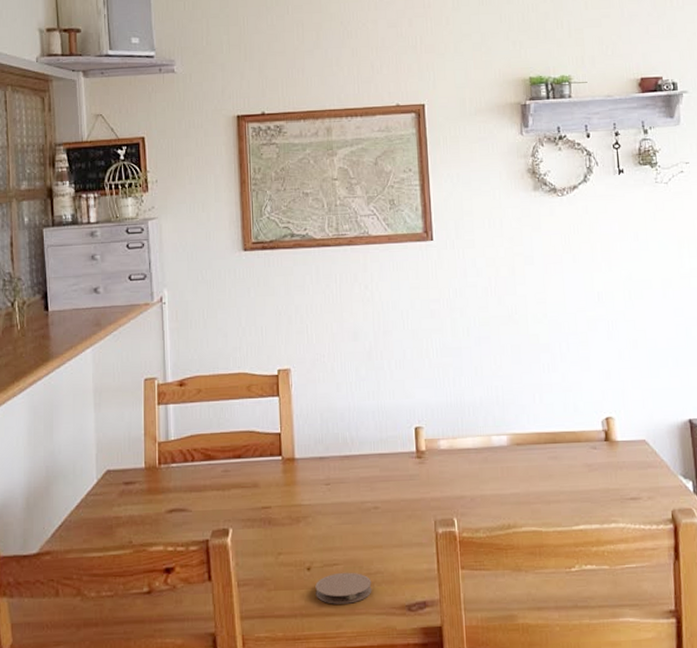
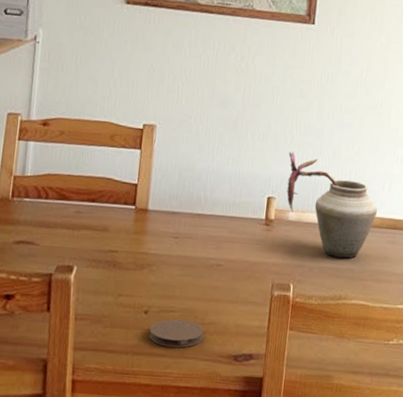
vase: none [429,376,533,482] -> present [287,151,378,258]

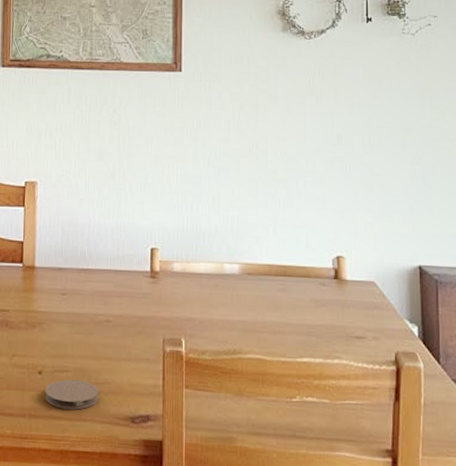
vase: present [287,151,378,258] -> none [168,200,265,309]

